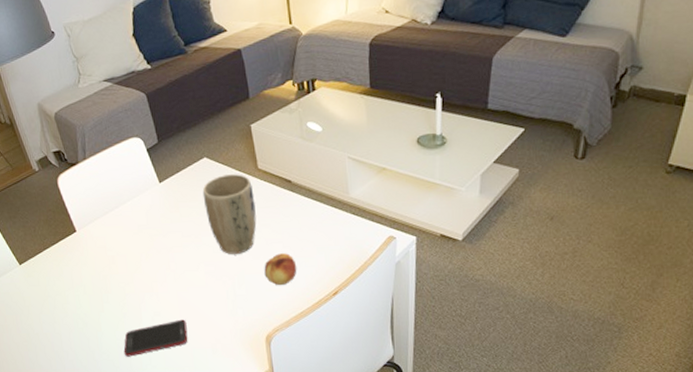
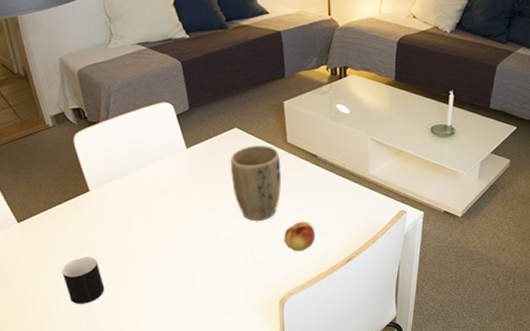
cup: none [60,296,99,341] -> present [62,257,105,304]
cell phone: present [123,319,188,357] -> none [130,282,201,320]

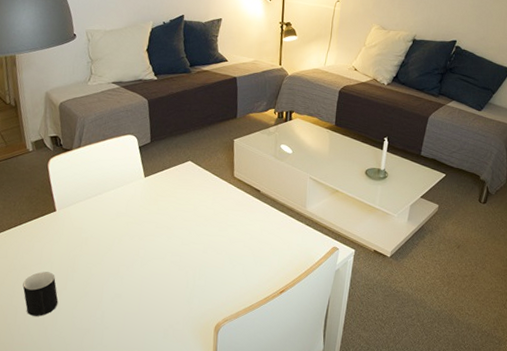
plant pot: present [230,145,281,221] -> none [181,178,227,248]
fruit: present [284,222,316,251] -> none [223,252,253,280]

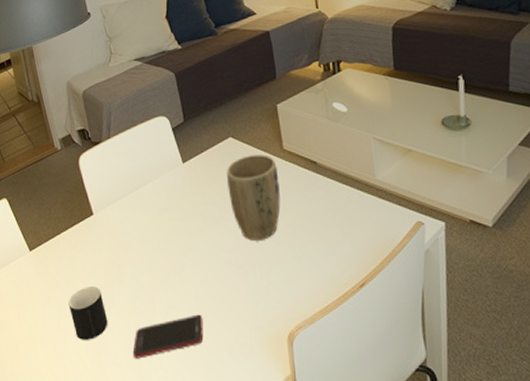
cell phone: none [77,303,144,335] -> present [132,314,204,359]
plant pot: none [181,178,227,248] -> present [226,154,281,240]

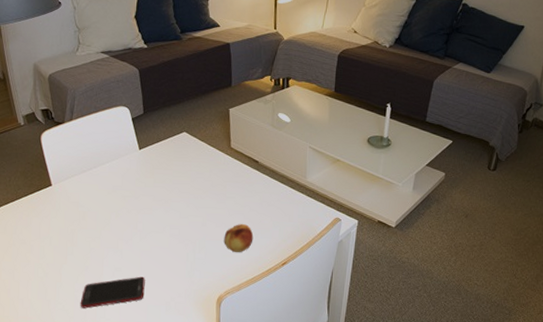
cup: present [68,286,108,340] -> none [23,246,59,291]
plant pot: present [226,154,281,240] -> none [177,149,224,221]
fruit: none [287,240,322,275] -> present [224,224,254,252]

